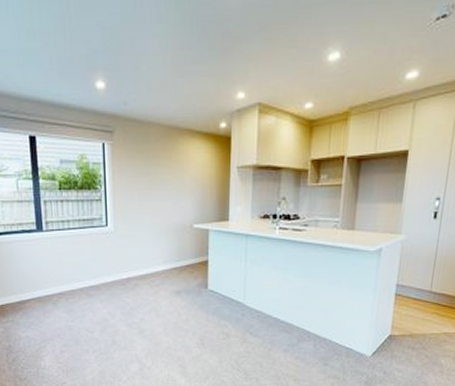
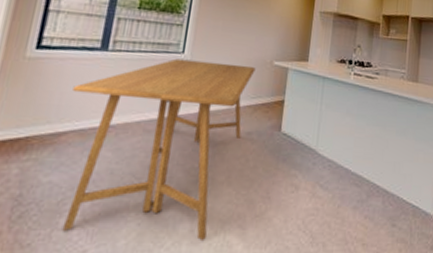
dining table: none [24,231,176,377] -> present [62,58,256,242]

